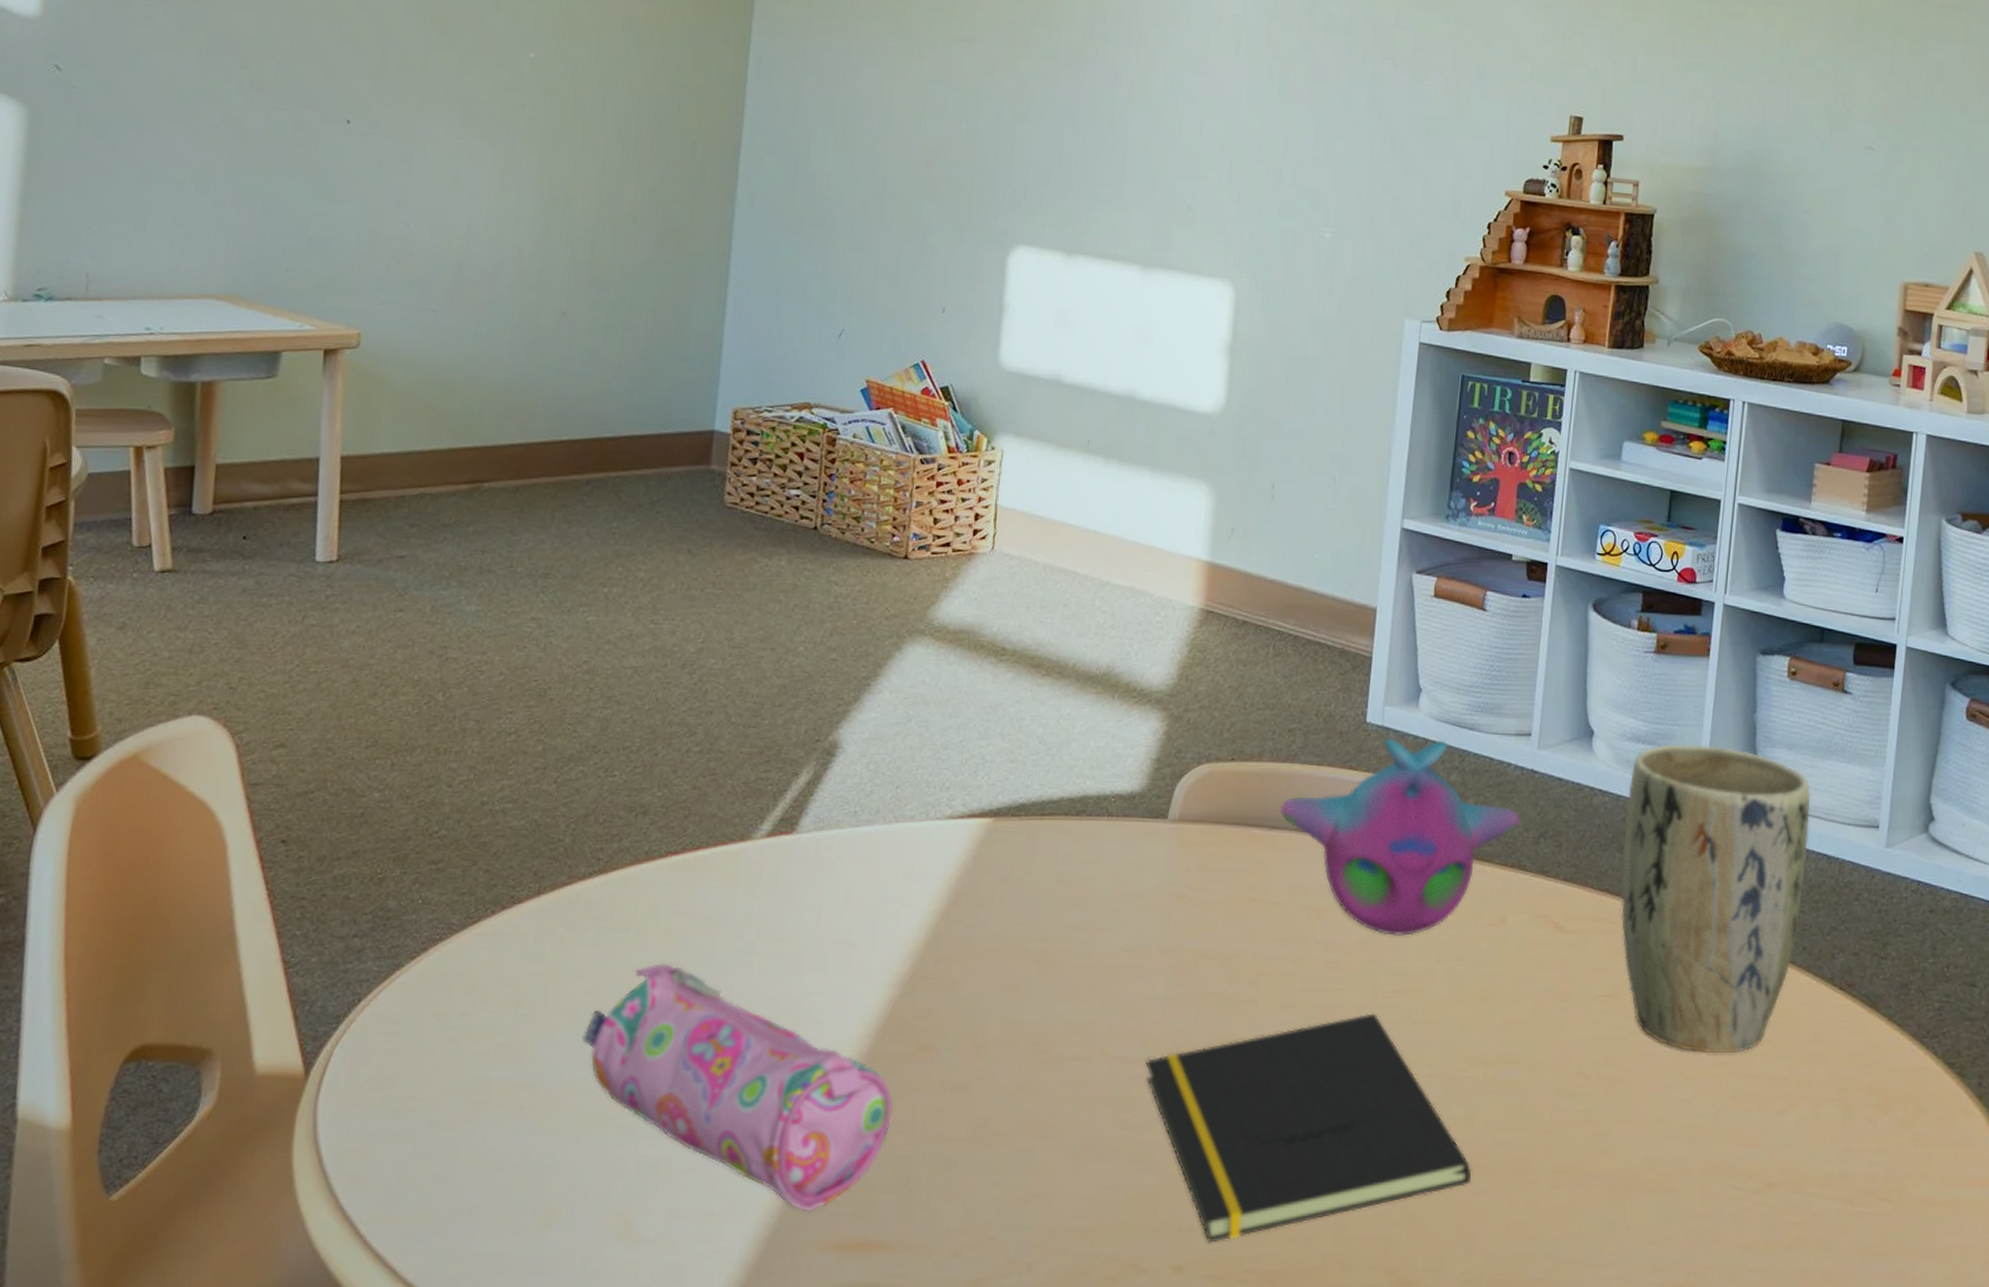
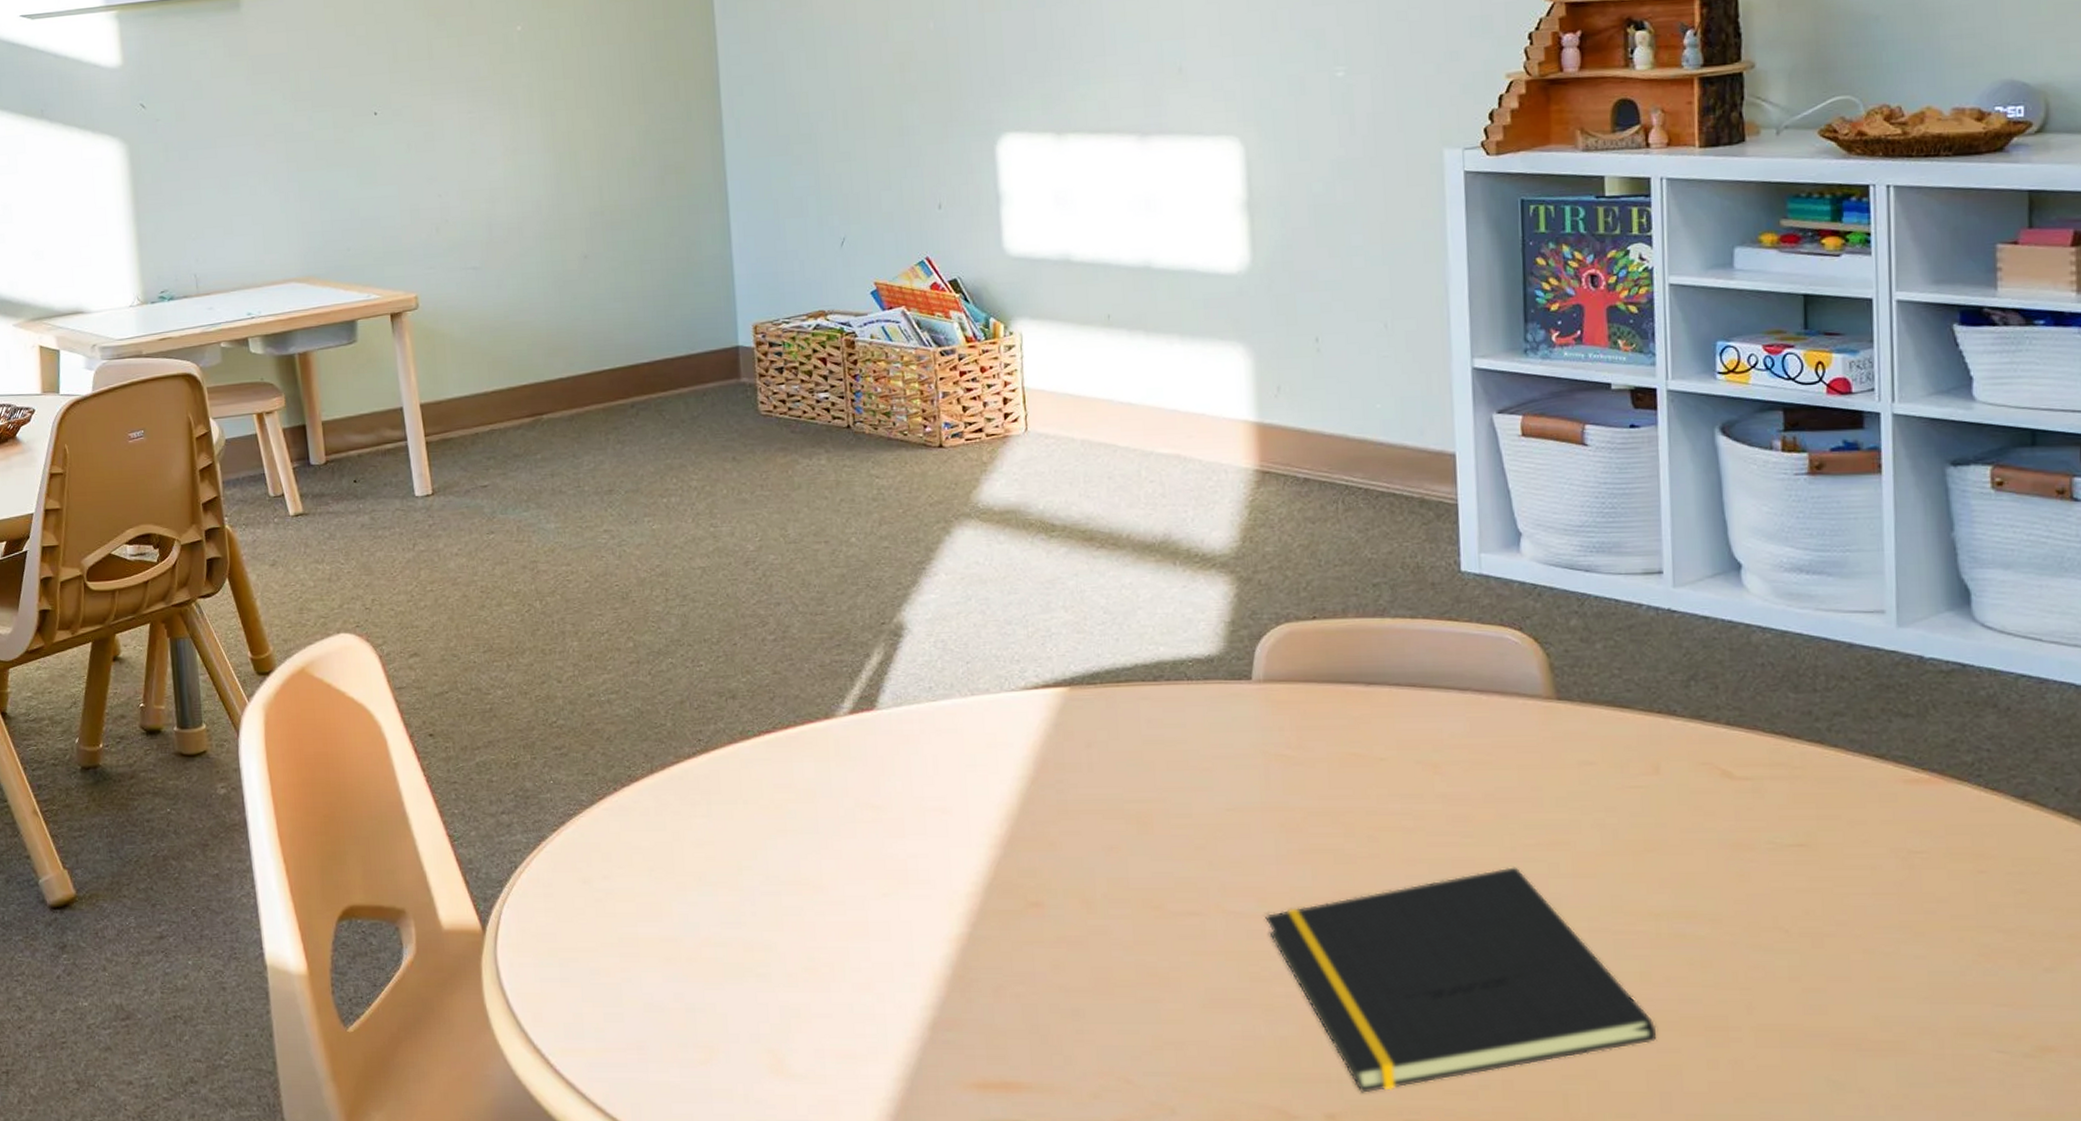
pencil case: present [581,963,893,1213] -> none [710,831,1012,1055]
toy figurine: present [1280,738,1521,936] -> none [1375,584,1663,788]
plant pot: present [1620,743,1811,1054] -> none [1795,570,2047,906]

